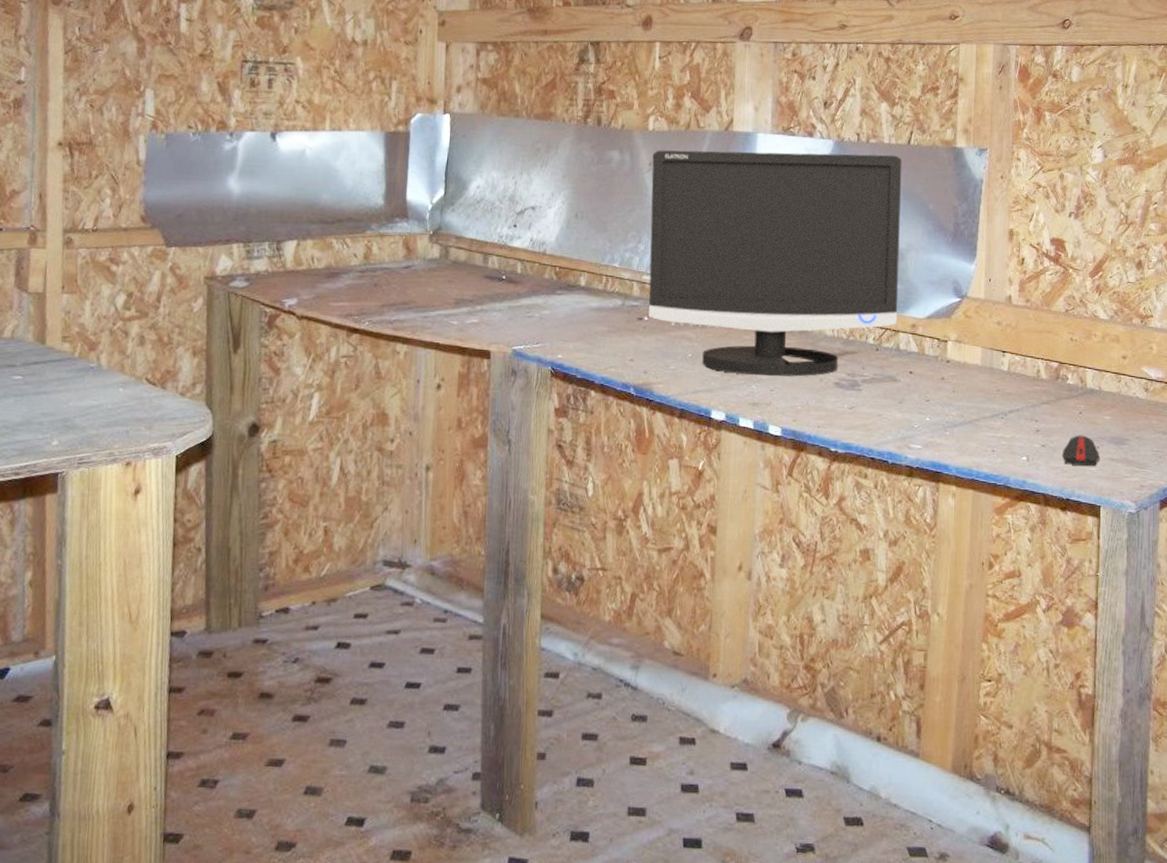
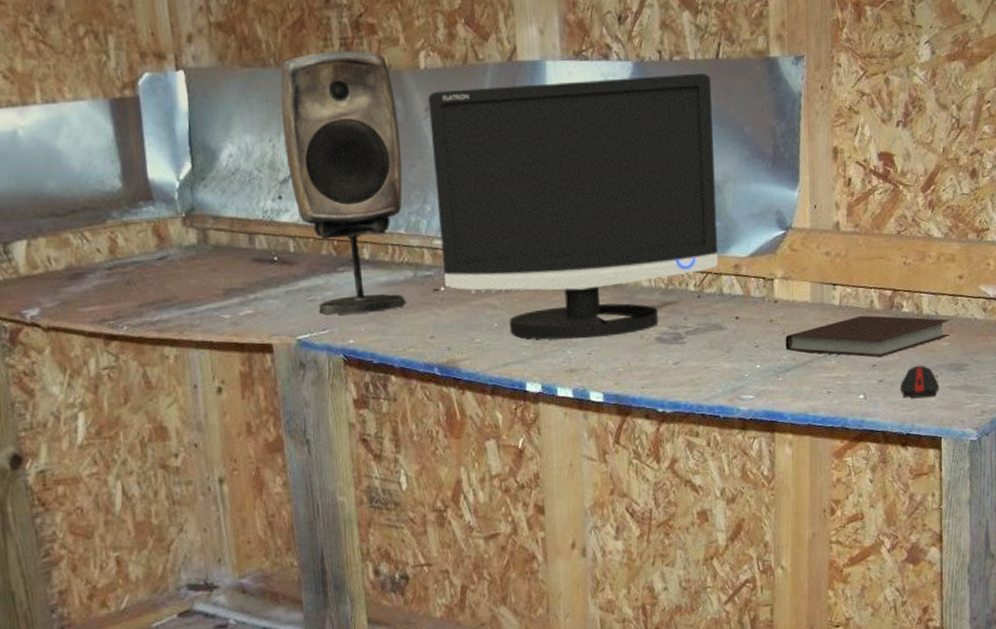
speaker: none [525,109,625,333] -> present [280,50,407,315]
notebook: none [954,382,1112,423] -> present [785,315,950,358]

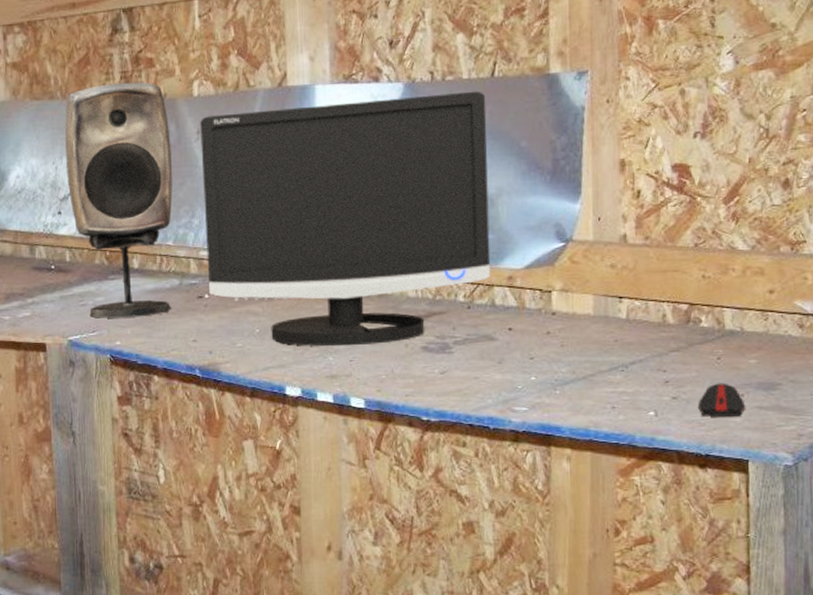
notebook: present [785,315,950,358] -> none [564,329,759,373]

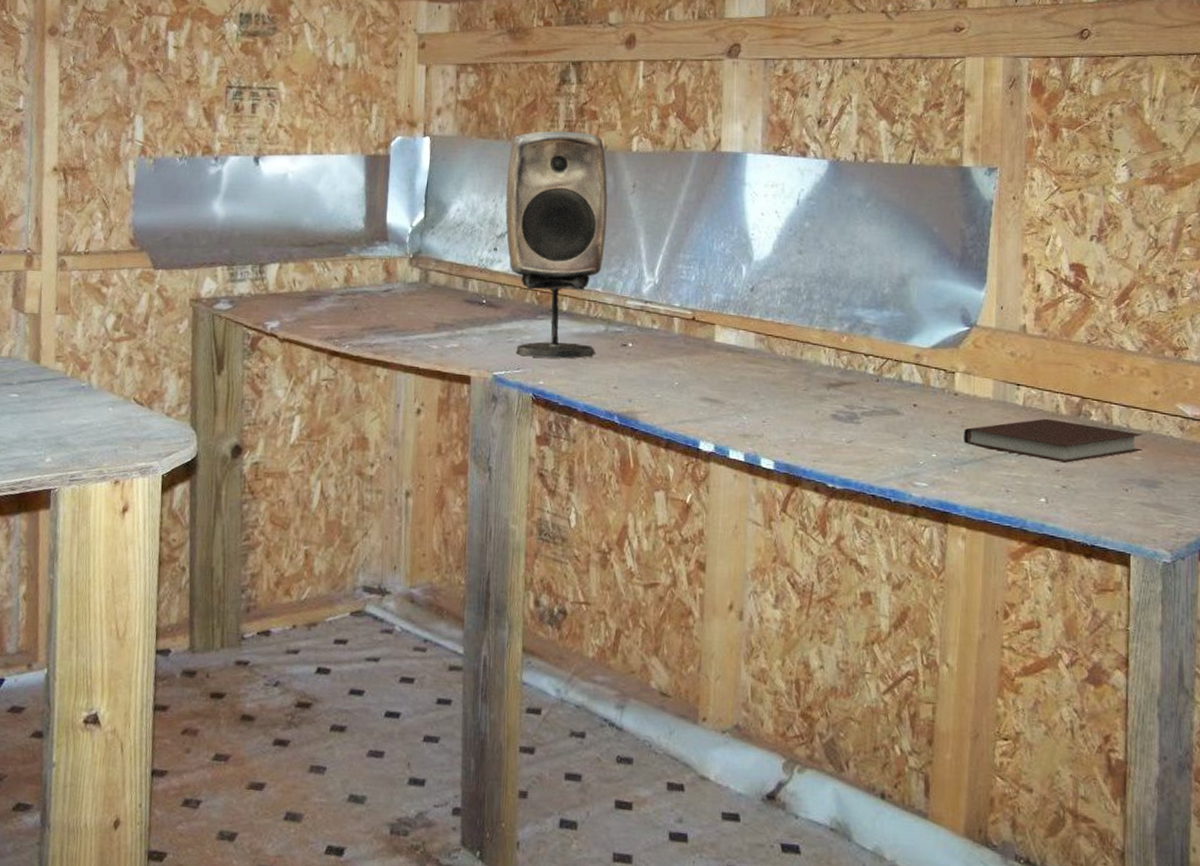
monitor: present [200,91,491,347] -> none [633,171,903,408]
notebook: none [564,329,759,373] -> present [964,418,1143,463]
computer mouse: present [698,383,746,417] -> none [1086,476,1130,510]

